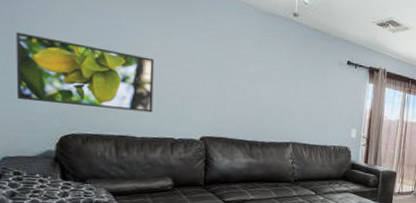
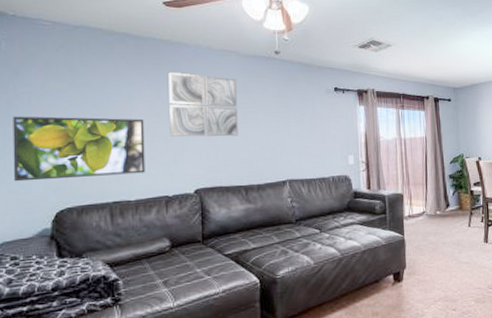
wall art: none [180,14,252,92] -> present [168,71,238,137]

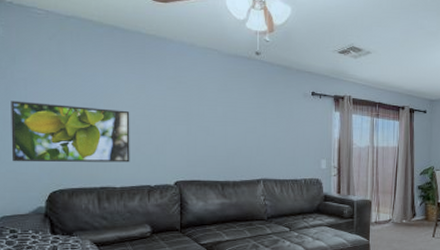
wall art: present [168,71,238,137] -> none [153,66,217,134]

